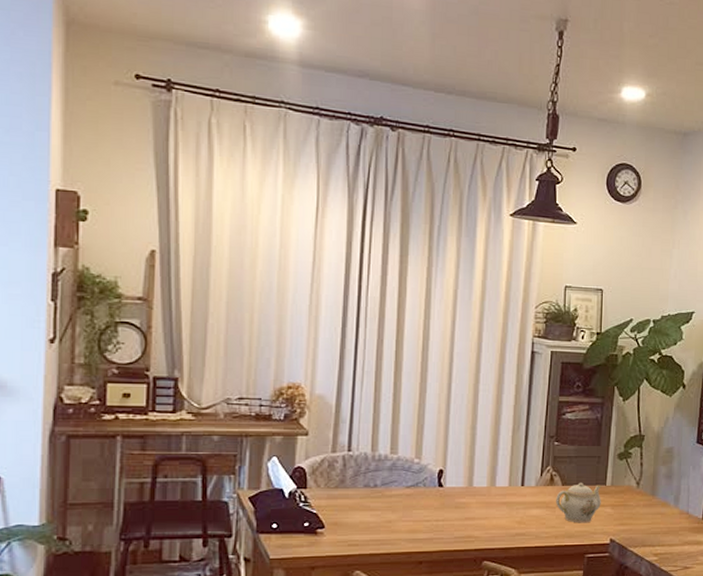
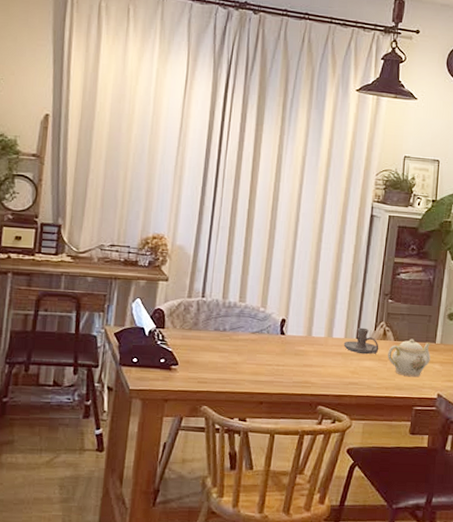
candle holder: none [508,474,546,503] -> present [343,327,379,355]

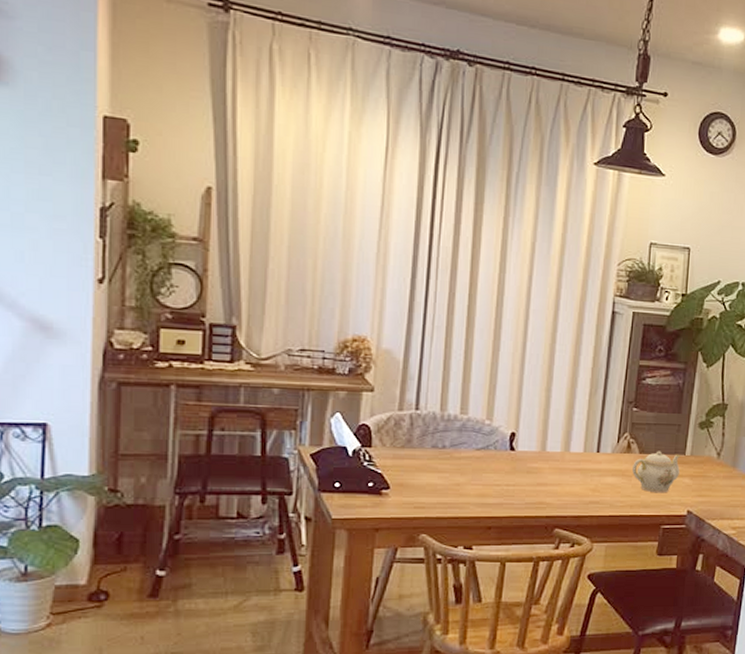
candle holder: present [343,327,379,355] -> none [582,440,623,470]

